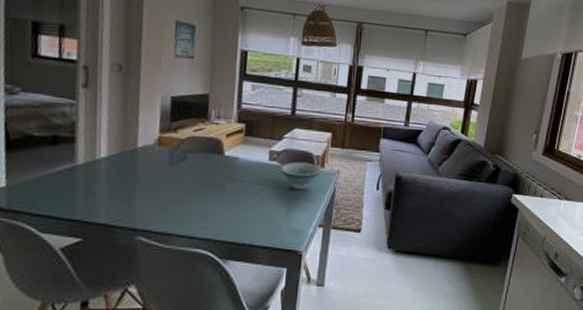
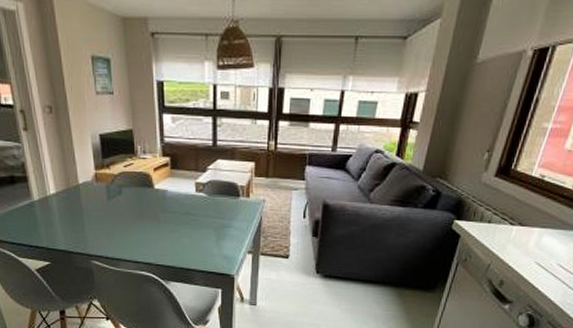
bowl: present [280,161,322,190] -> none [207,192,247,219]

